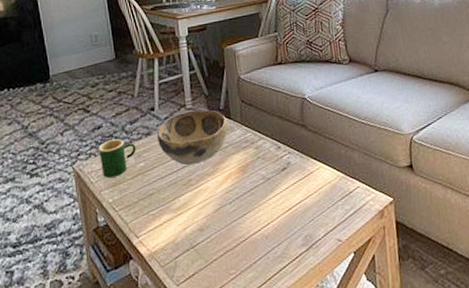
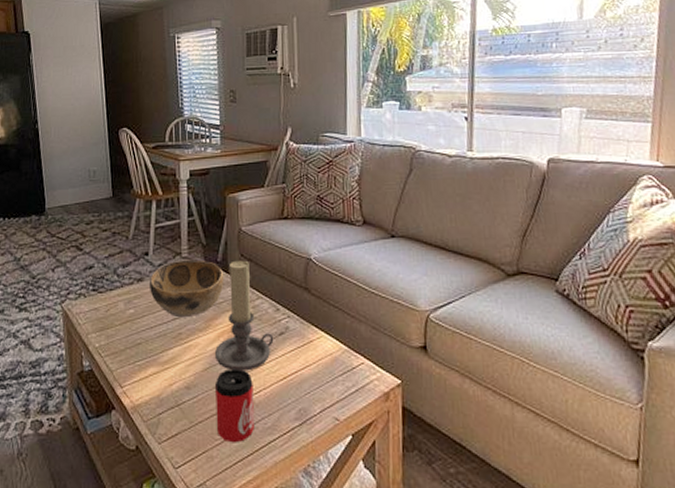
mug: present [98,139,136,178] -> none [88,282,127,321]
candle holder: none [224,105,278,209] -> present [215,260,274,371]
can: none [227,206,266,275] -> present [216,369,254,443]

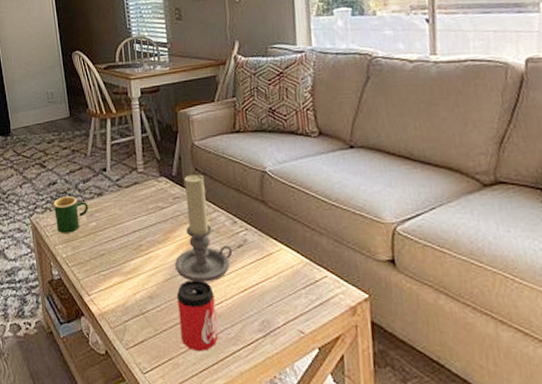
mug: none [88,282,127,321] -> present [53,196,89,233]
decorative bowl: present [150,259,224,318] -> none [109,174,180,230]

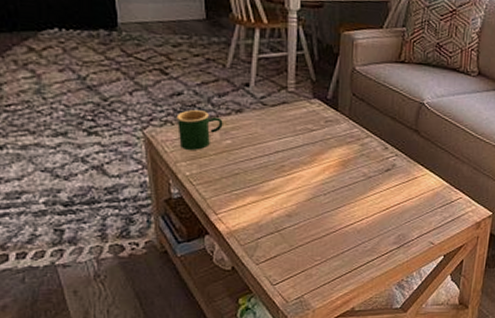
candle holder: present [175,174,233,282] -> none [319,99,380,202]
can: present [177,280,218,352] -> none [317,200,356,263]

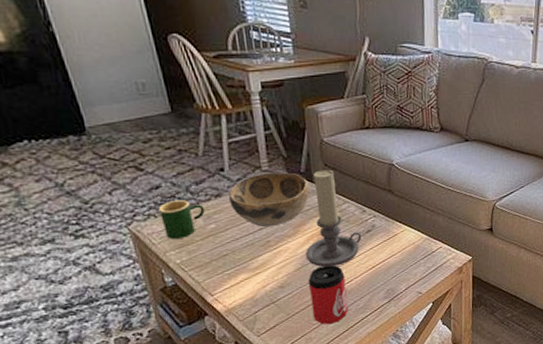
decorative bowl: none [250,94,334,151] -> present [229,172,310,228]
can: none [317,200,356,263] -> present [309,265,348,325]
candle holder: none [319,99,380,202] -> present [306,169,362,268]

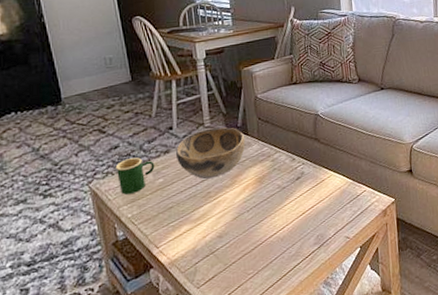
candle holder: present [306,169,362,268] -> none [242,122,292,216]
can: present [309,265,348,325] -> none [245,213,281,274]

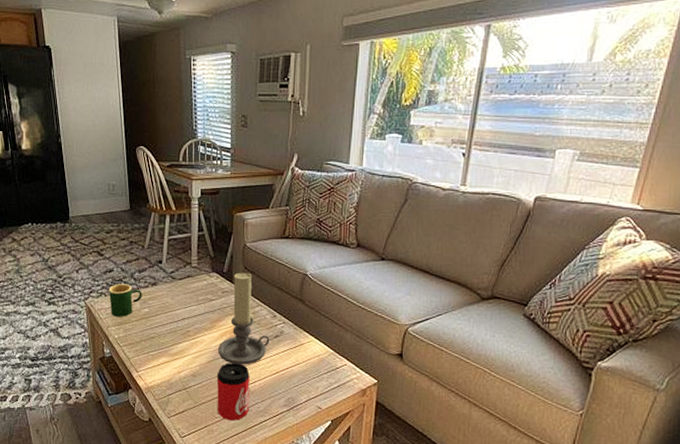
decorative bowl: present [176,127,246,180] -> none [163,269,229,319]
candle holder: none [242,122,292,216] -> present [218,272,270,365]
can: none [245,213,281,274] -> present [217,363,250,421]

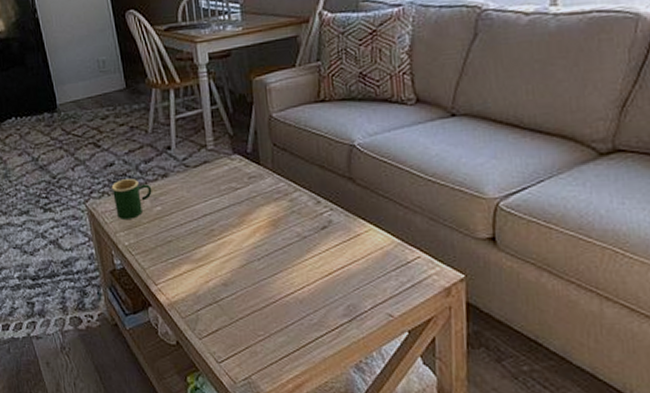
can: present [217,363,250,421] -> none [254,266,299,339]
candle holder: present [218,272,270,365] -> none [251,150,316,267]

